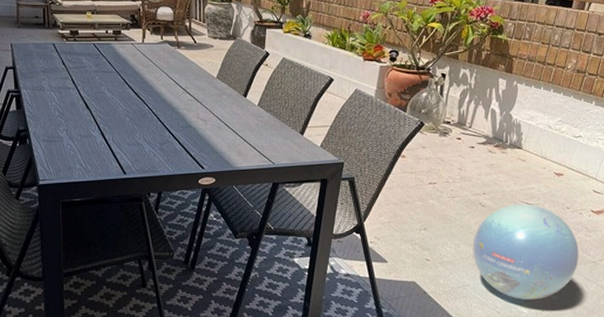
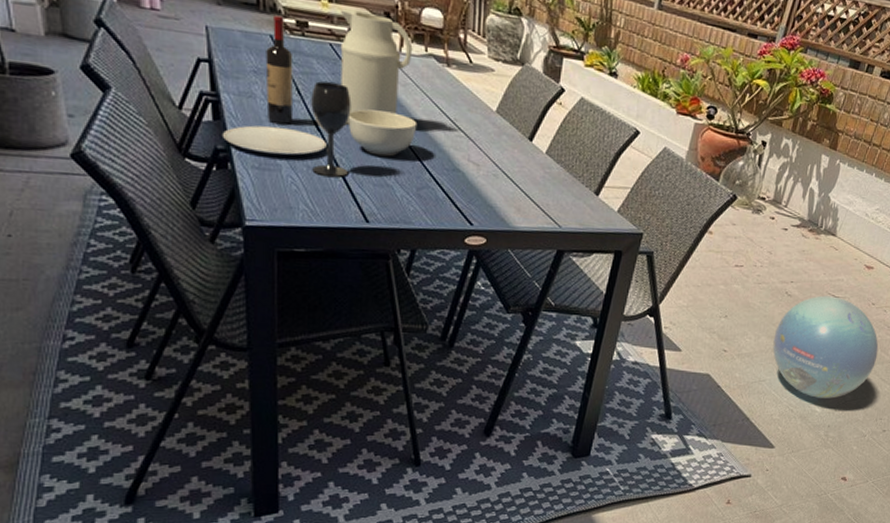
plate: none [22,109,94,130] -> present [221,125,327,156]
wine bottle: none [50,29,70,106] -> present [265,15,294,124]
wine glass: none [82,72,110,142] -> present [311,81,352,178]
water jug: none [99,18,152,101] -> present [340,9,413,125]
bowl: none [108,88,158,122] -> present [347,109,418,157]

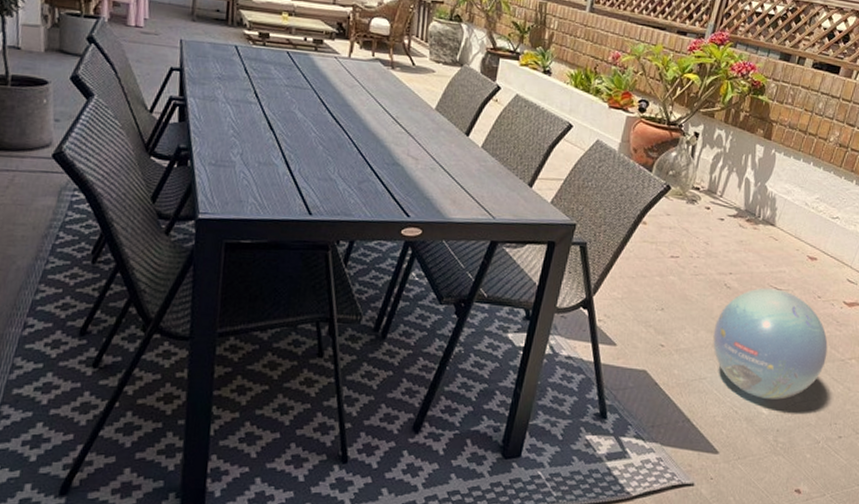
plate: present [221,125,327,156] -> none [185,126,278,153]
wine bottle: present [265,15,294,124] -> none [226,28,254,124]
wine glass: present [311,81,352,178] -> none [263,85,303,173]
water jug: present [340,9,413,125] -> none [294,22,361,124]
bowl: present [347,109,418,157] -> none [298,109,362,153]

